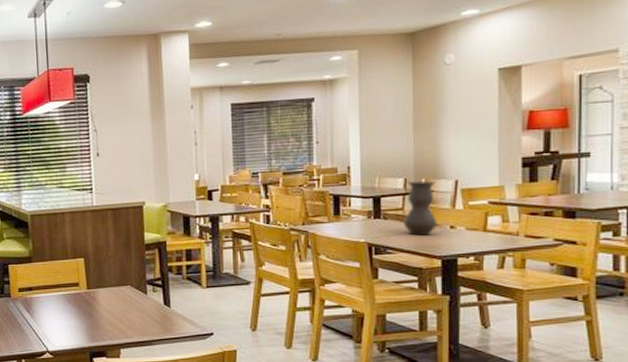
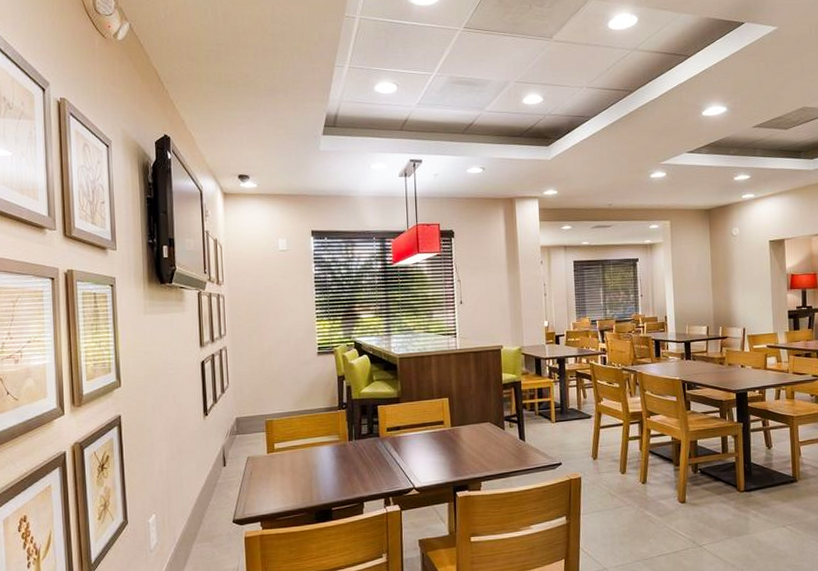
vase: present [403,180,437,236] -> none [707,328,732,374]

